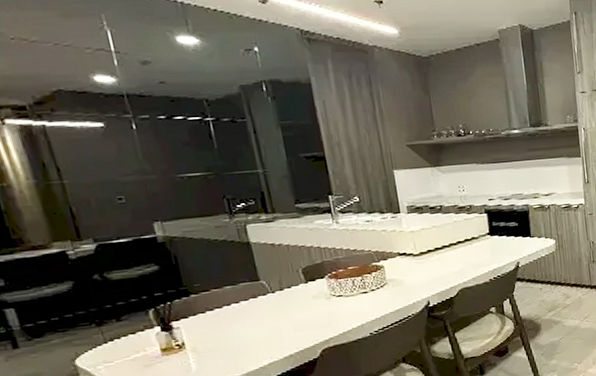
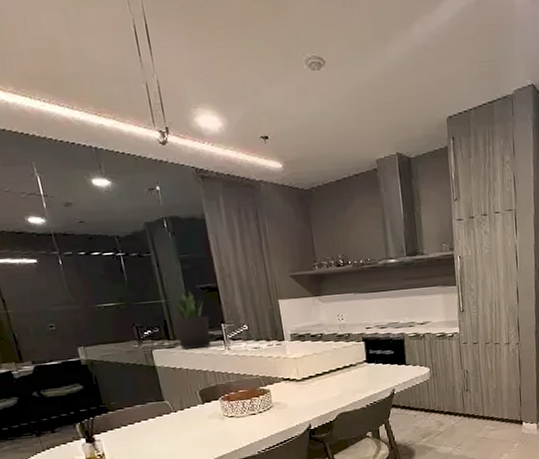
planter: none [270,160,316,224] -> present [171,291,211,350]

